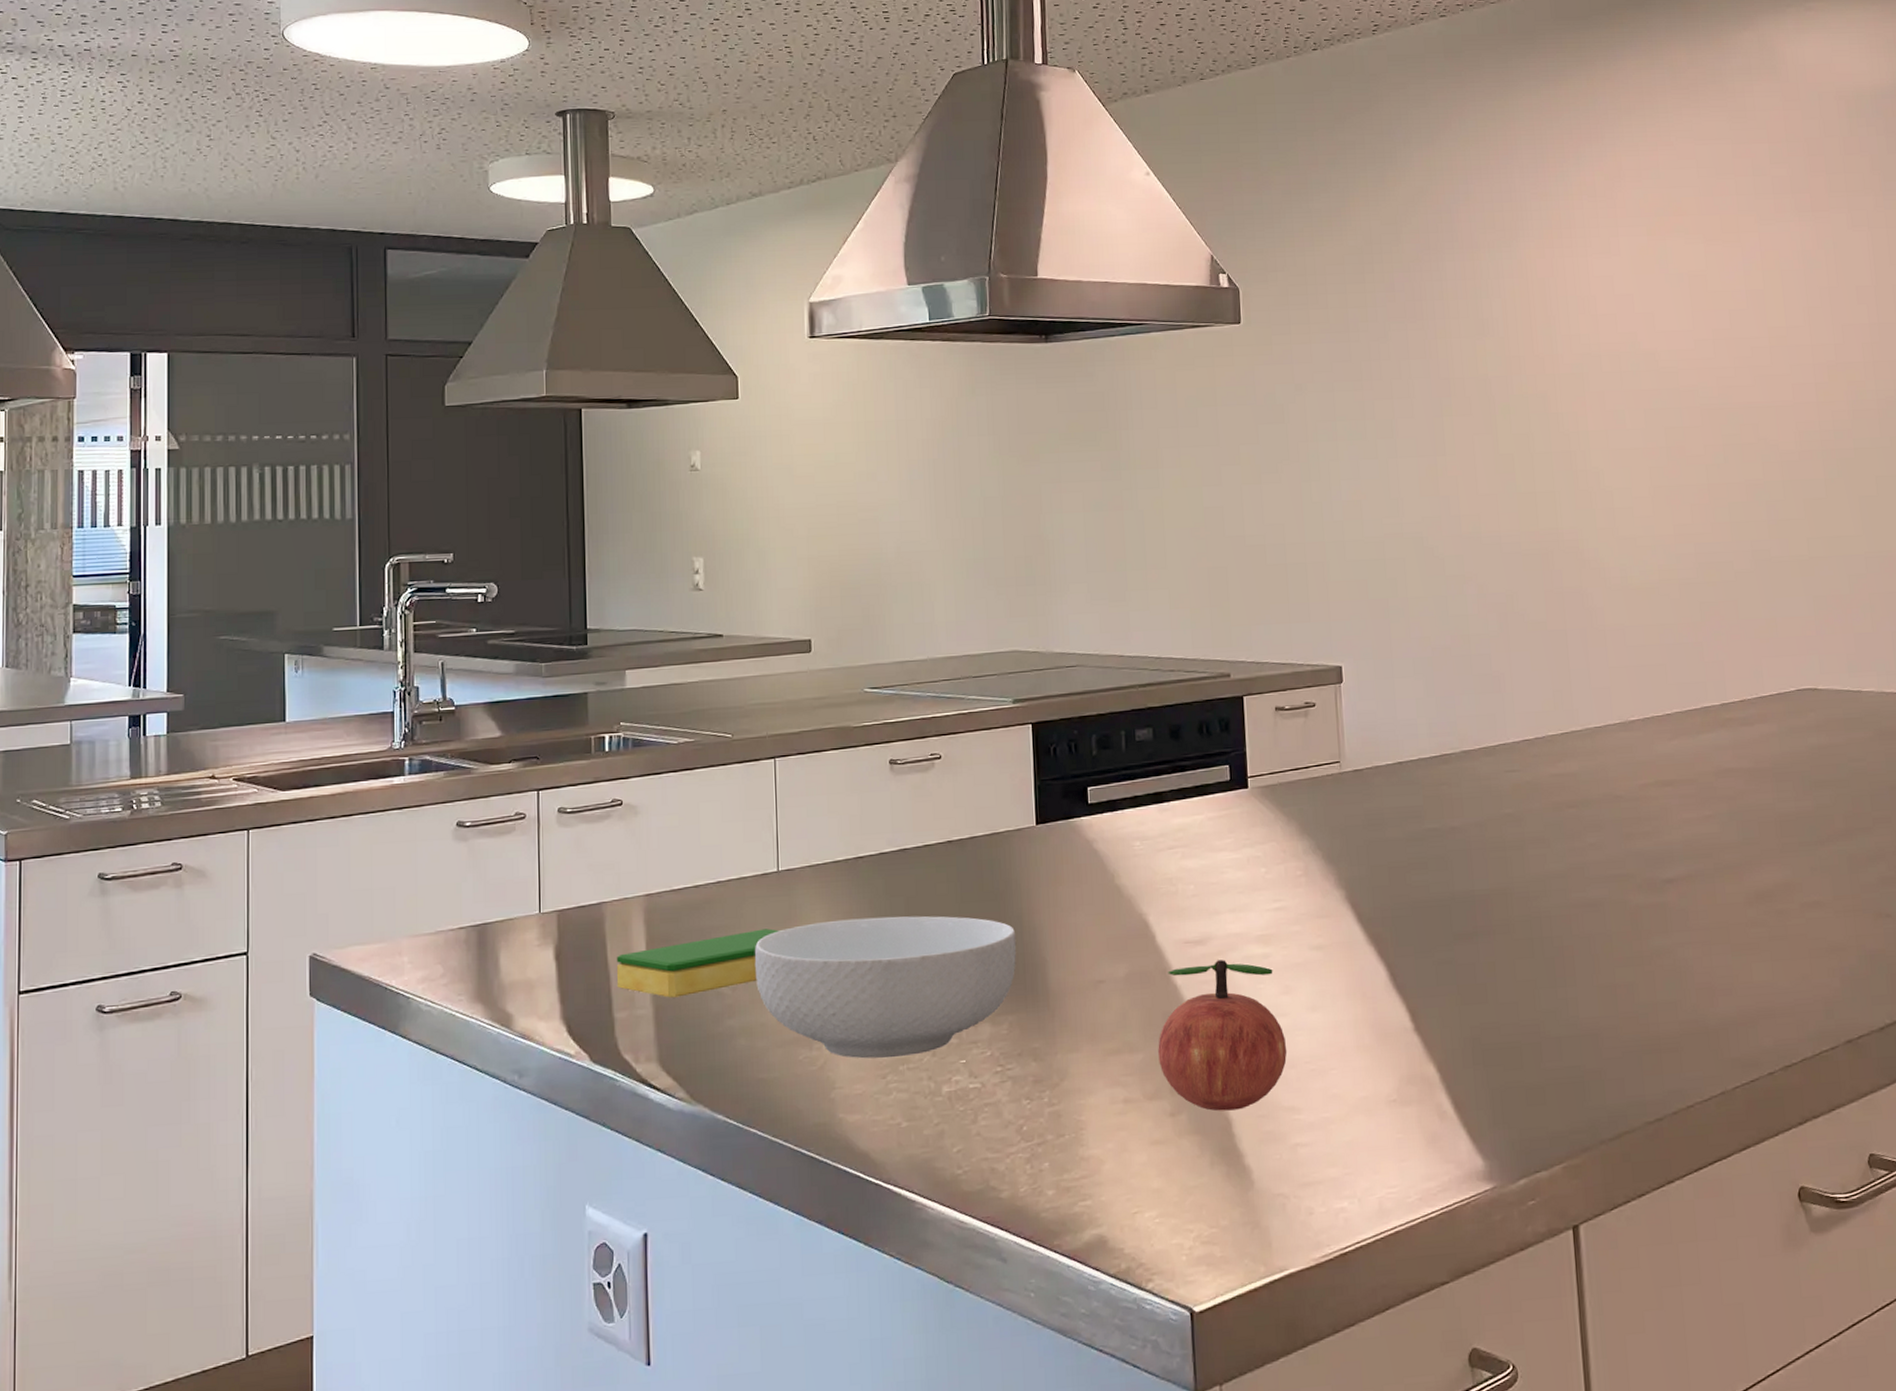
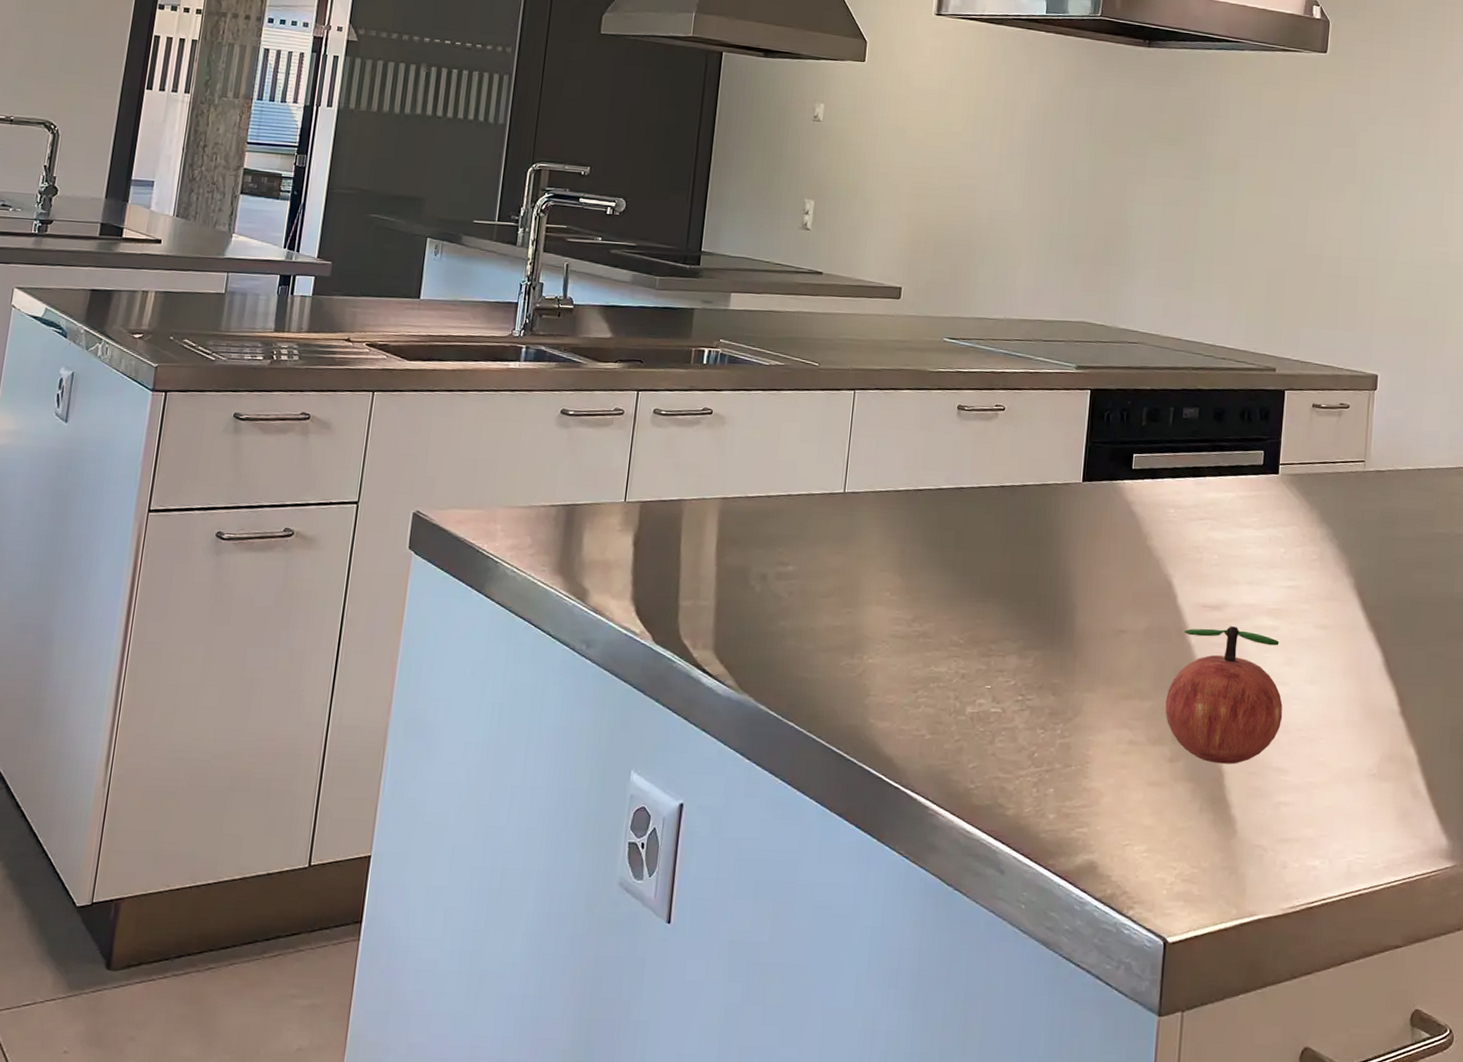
dish sponge: present [616,928,780,998] -> none [685,542,839,594]
cereal bowl: present [754,916,1017,1059] -> none [811,543,1051,675]

